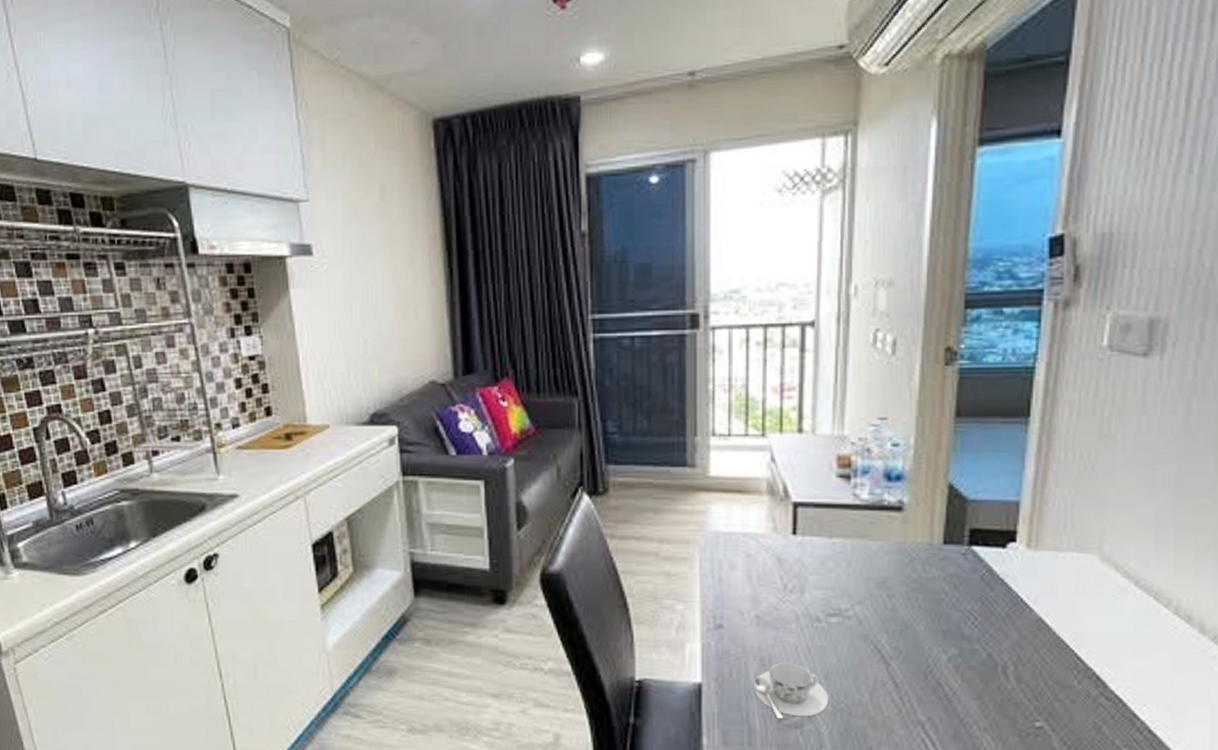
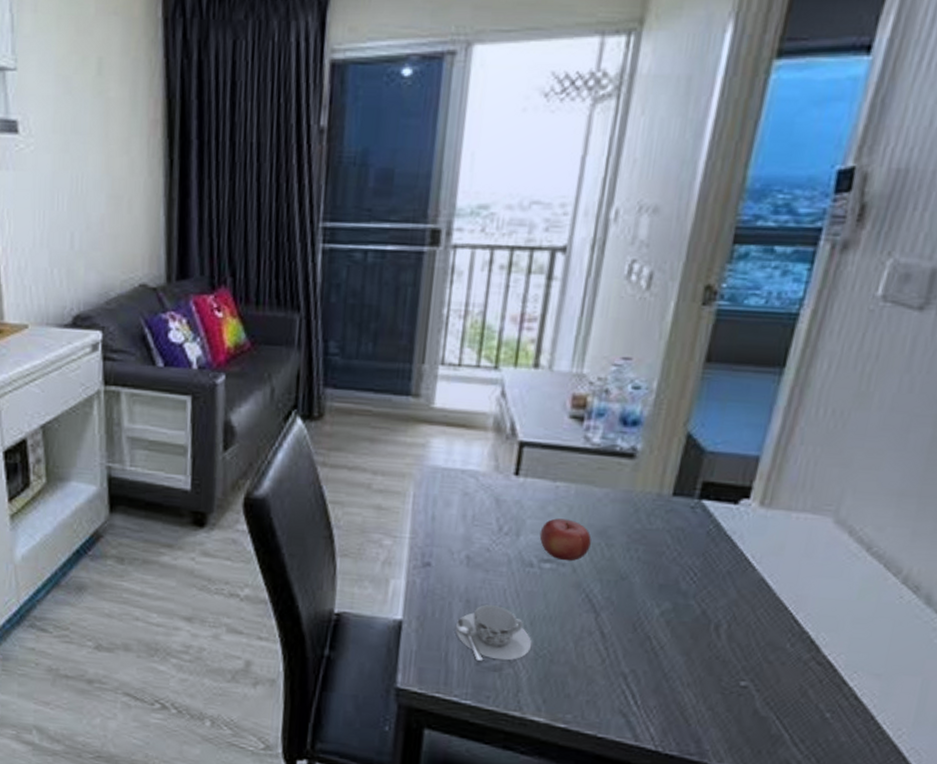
fruit: none [823,573,872,614] -> present [539,518,592,561]

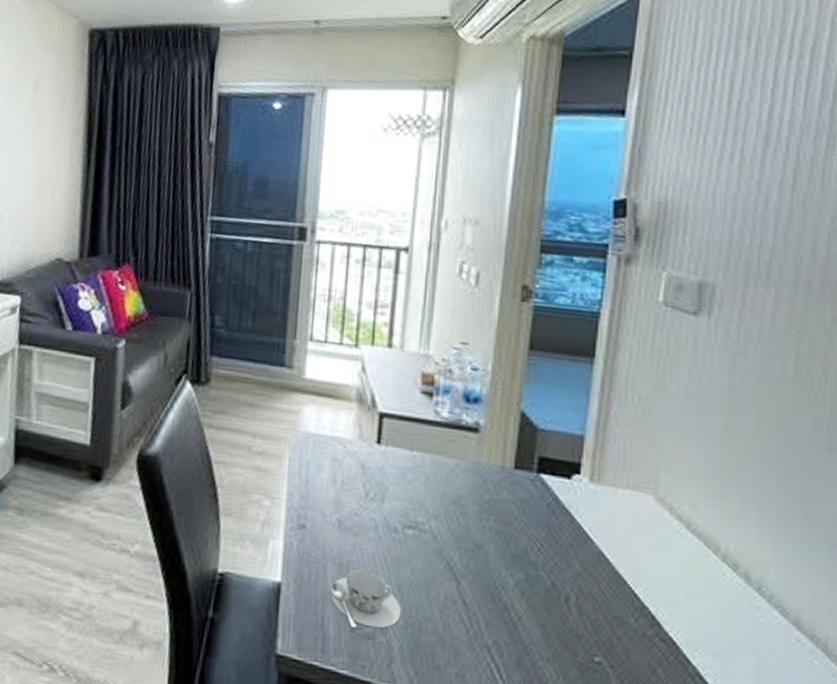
fruit: present [539,518,592,561] -> none [402,486,448,528]

